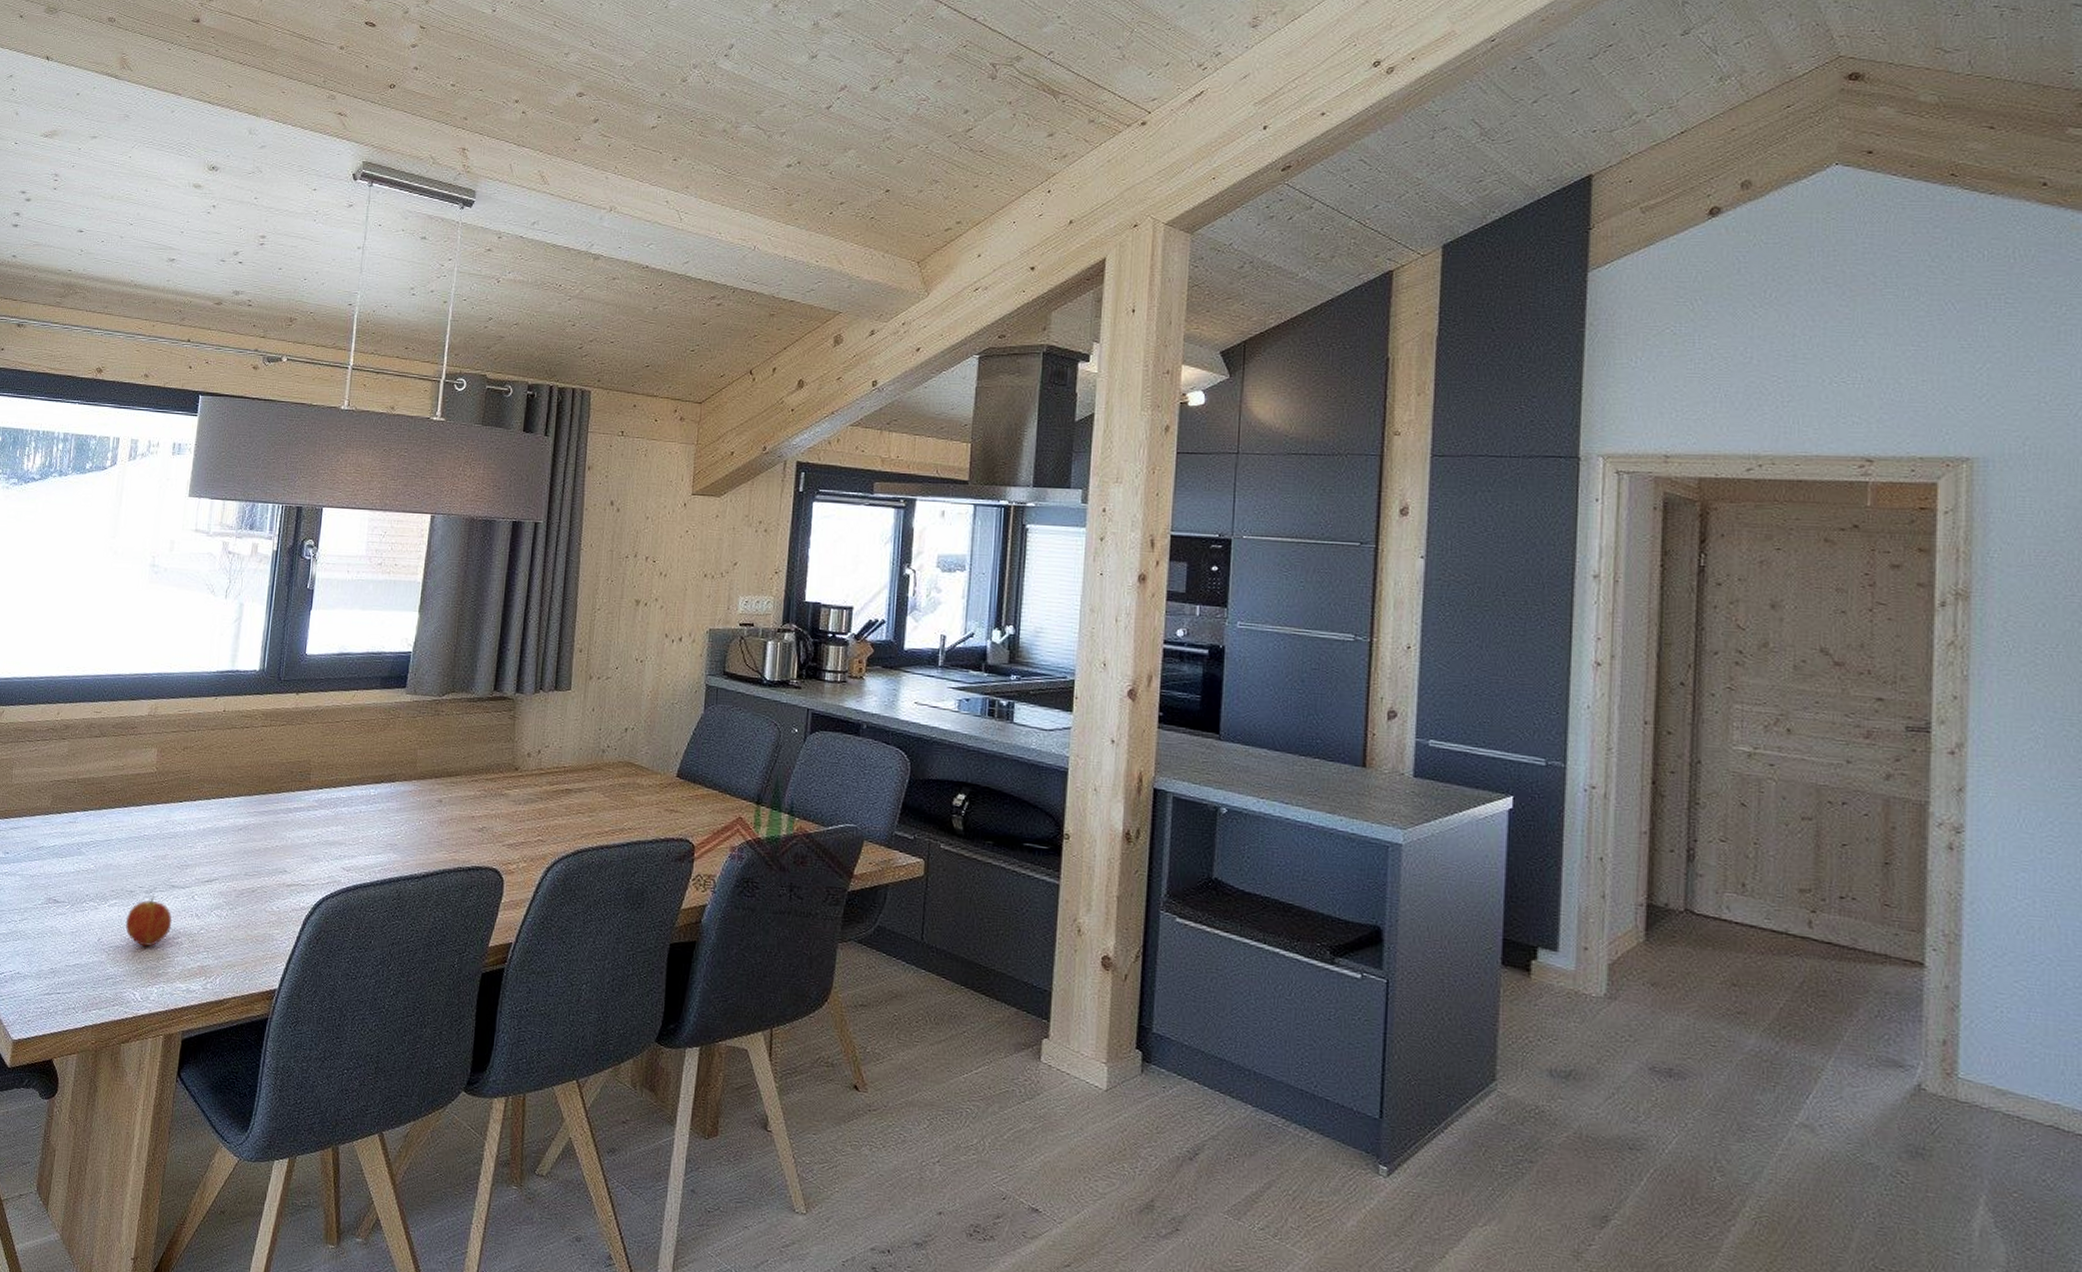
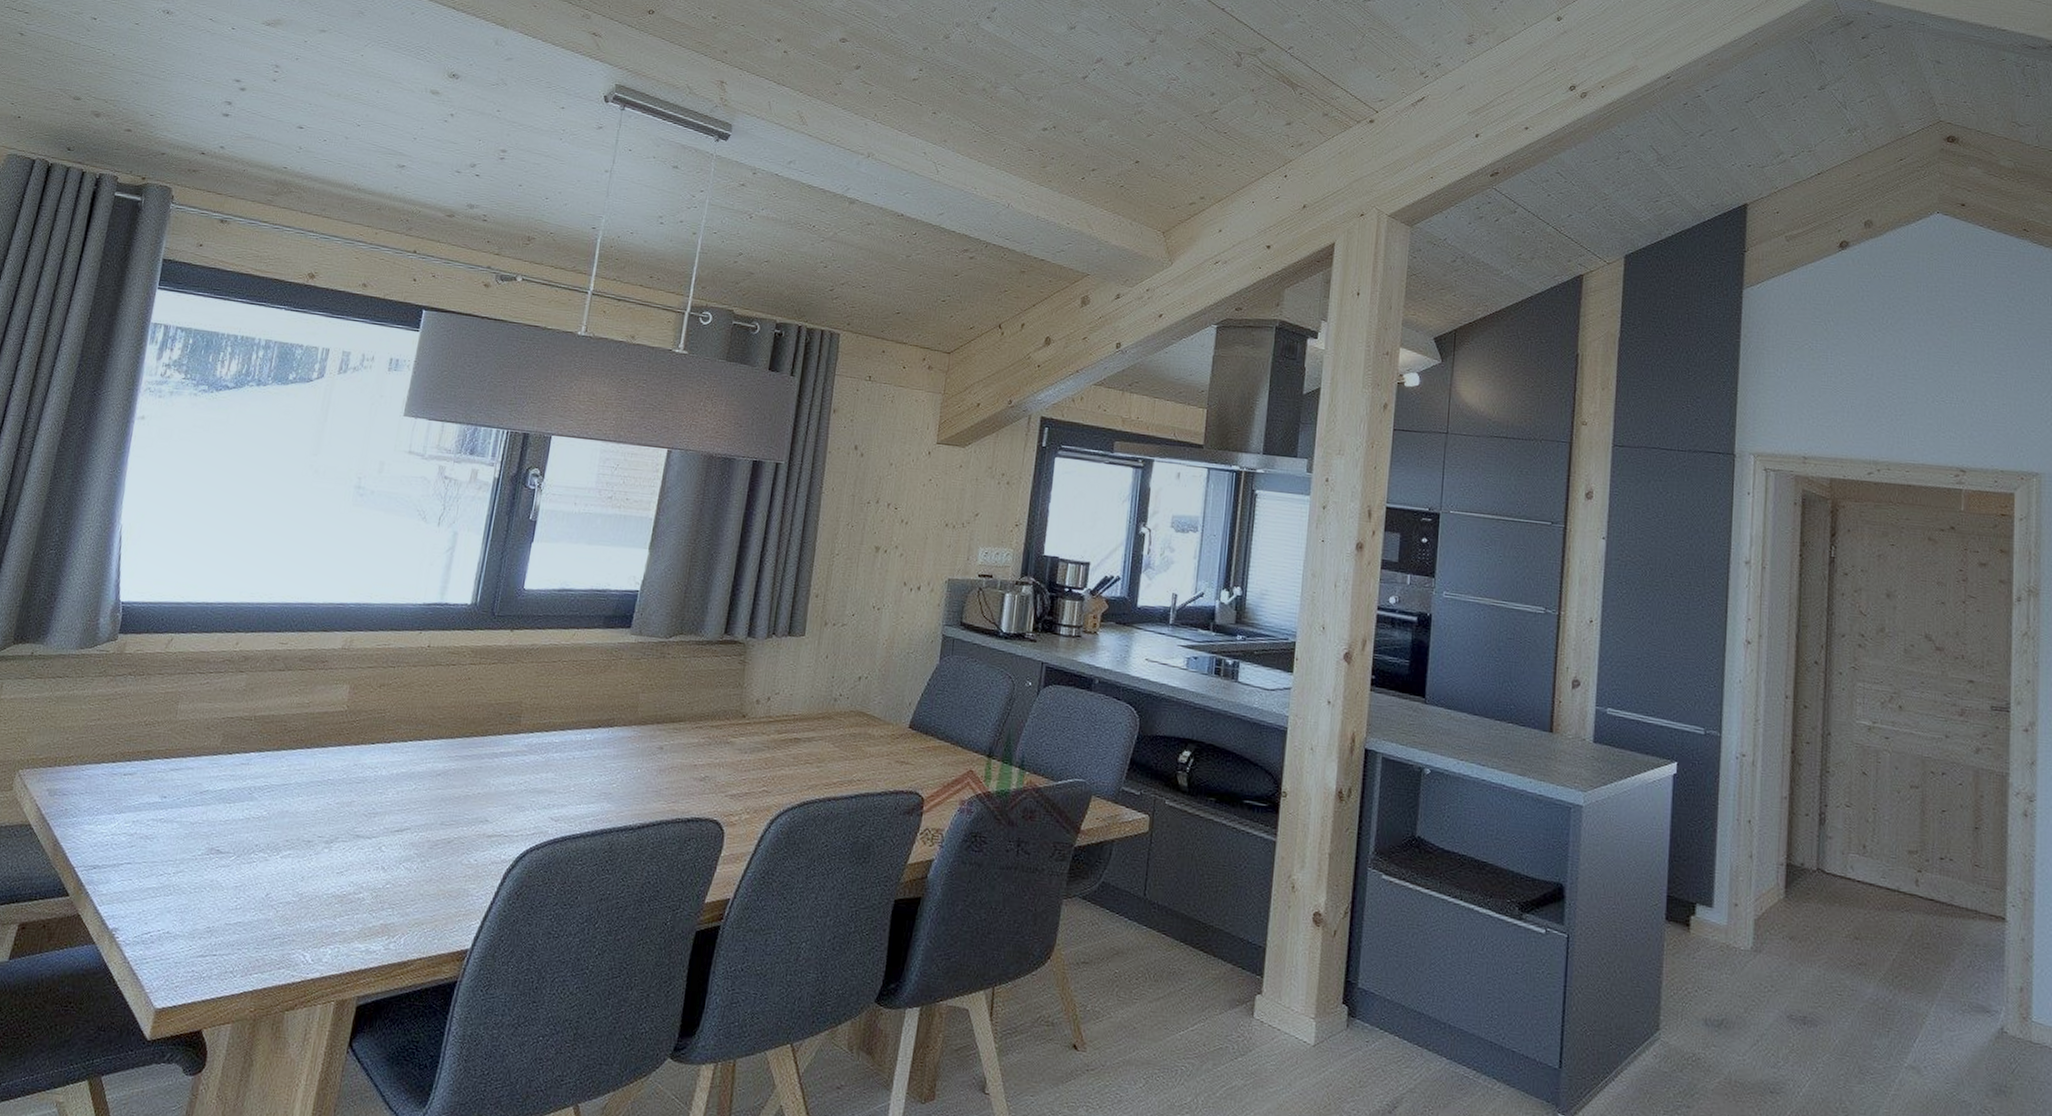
fruit: present [126,895,173,947] -> none [299,845,355,903]

